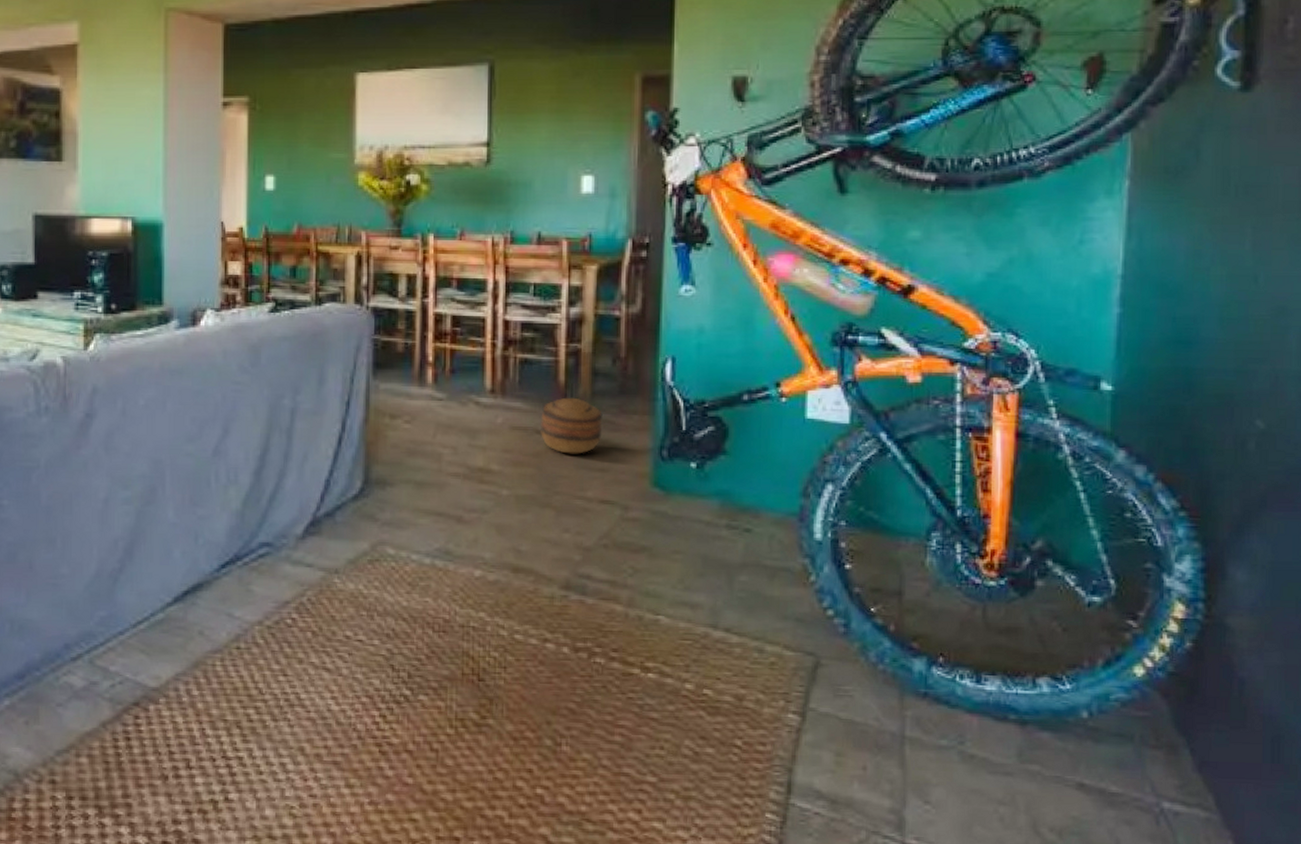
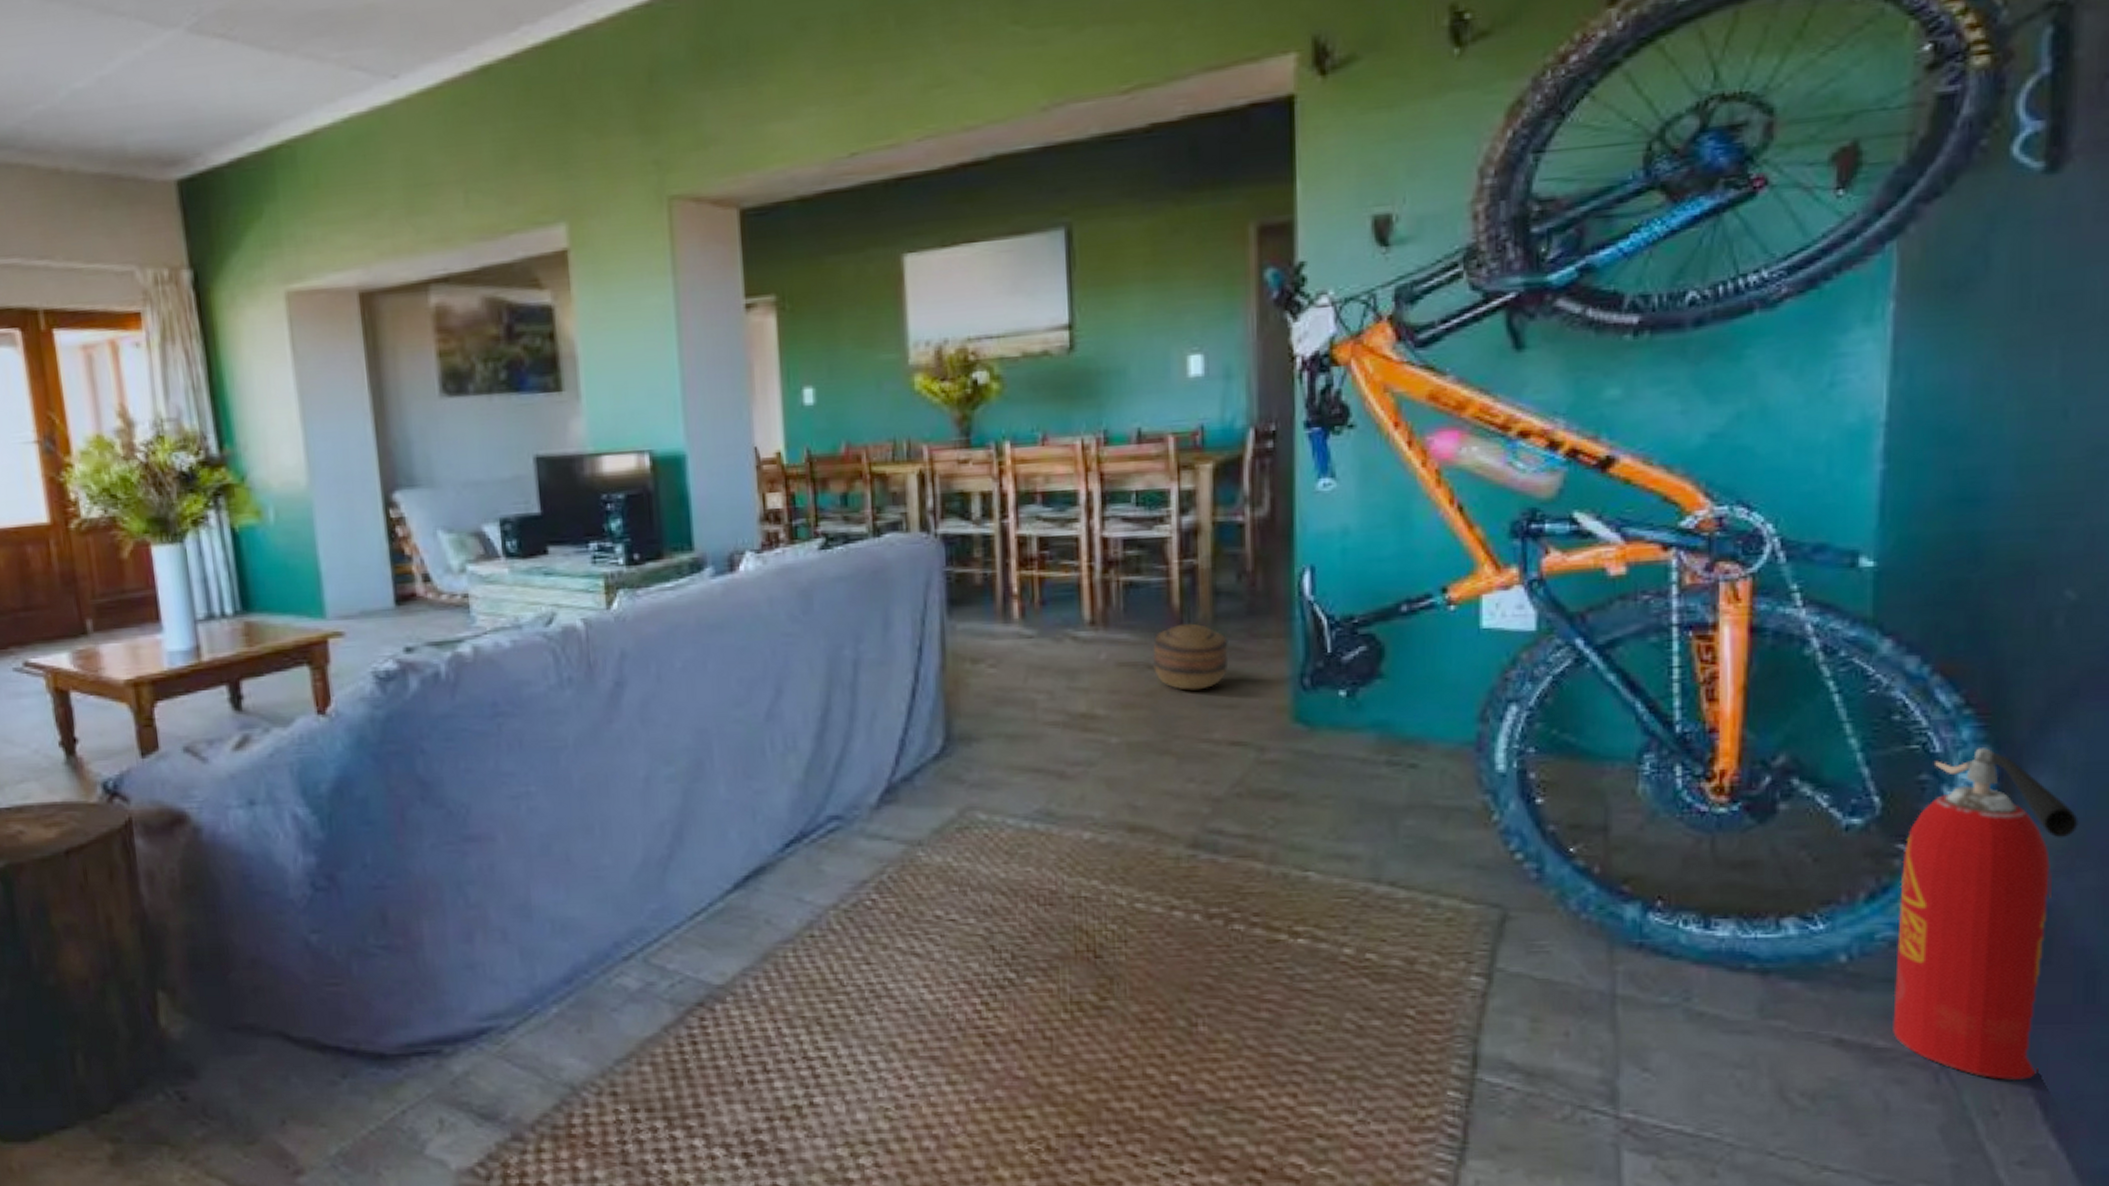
fire extinguisher: none [1123,544,1266,826] -> present [1893,748,2079,1080]

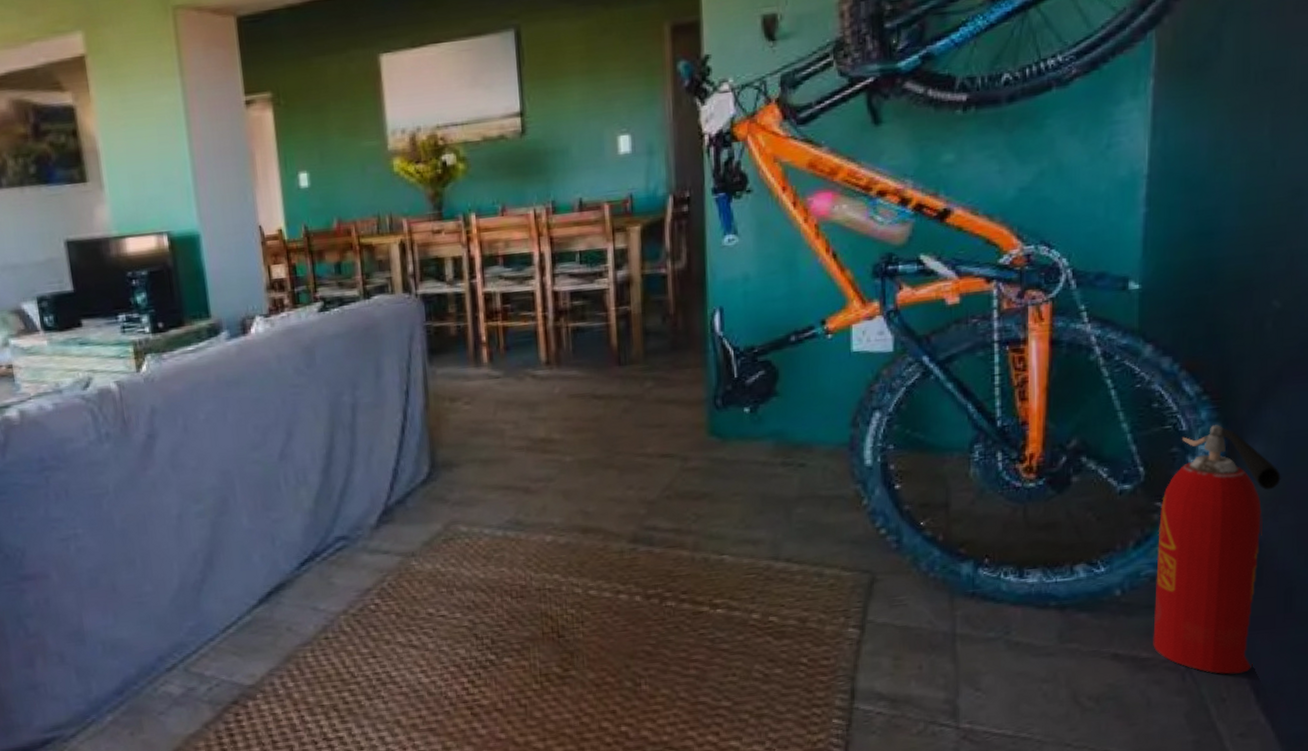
basket: present [1152,623,1229,691] -> none [596,359,658,415]

